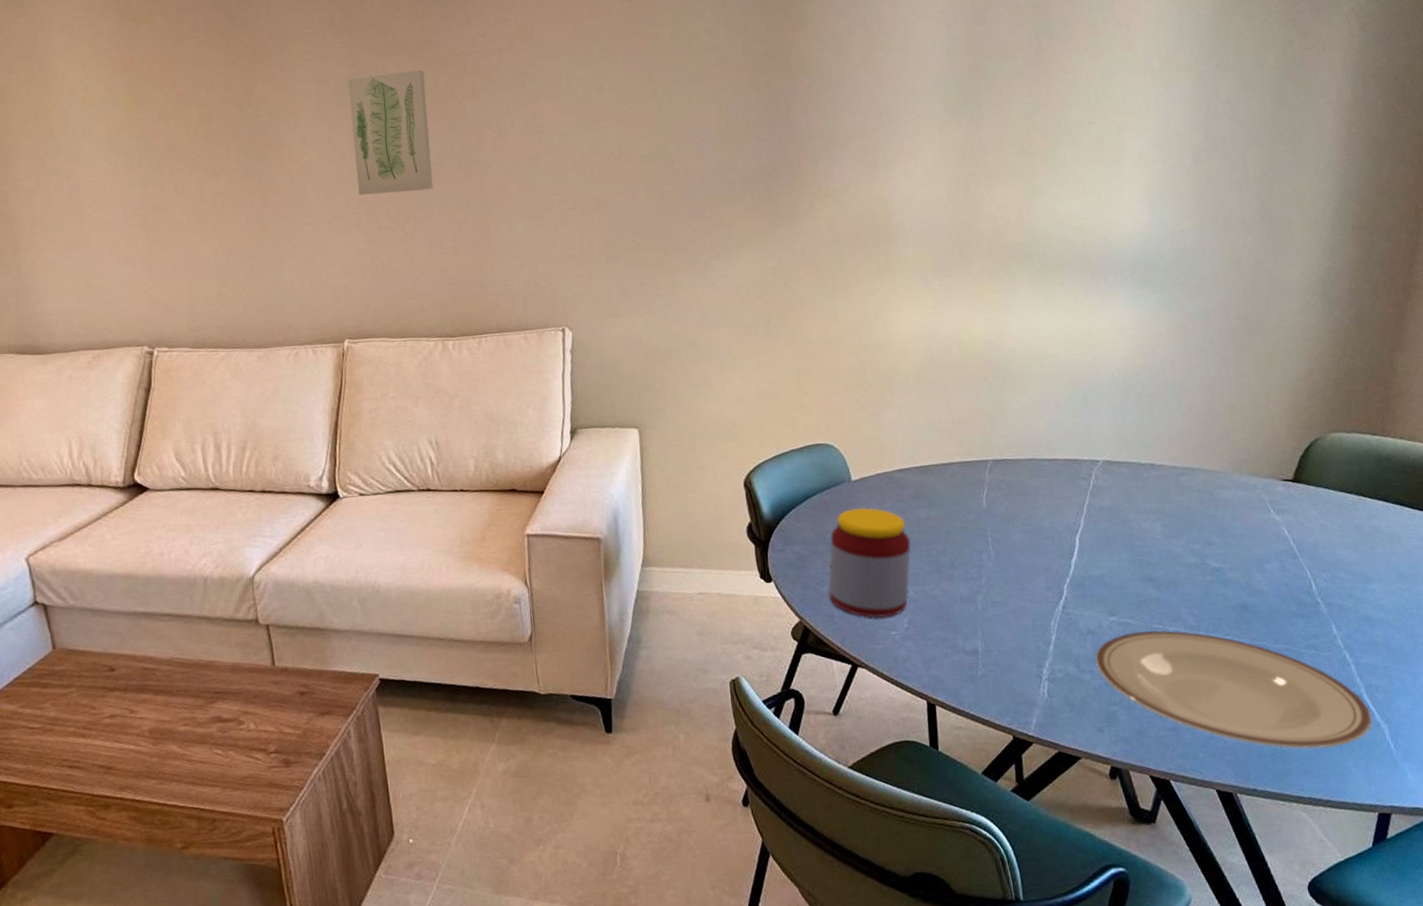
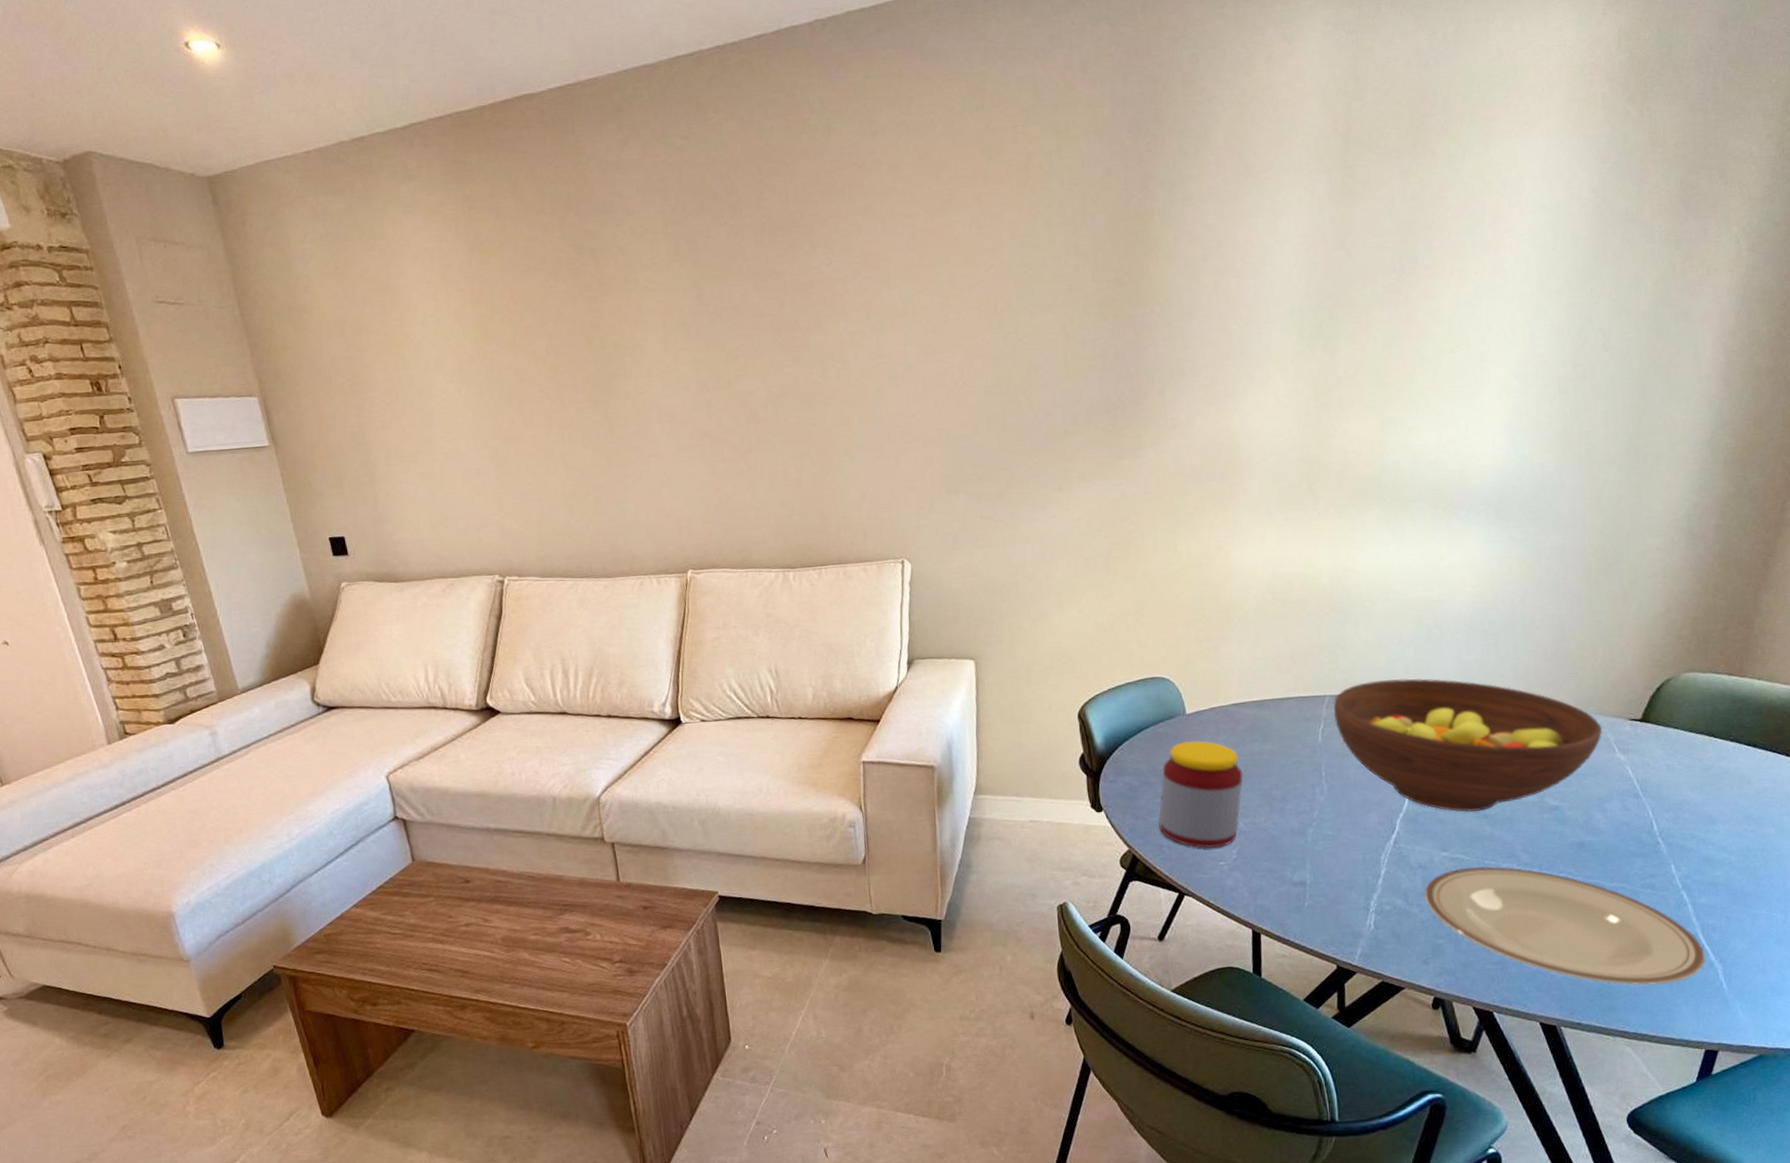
wall art: present [347,70,433,195] -> none [692,300,776,427]
fruit bowl: none [996,442,1258,576] -> present [1333,678,1603,812]

